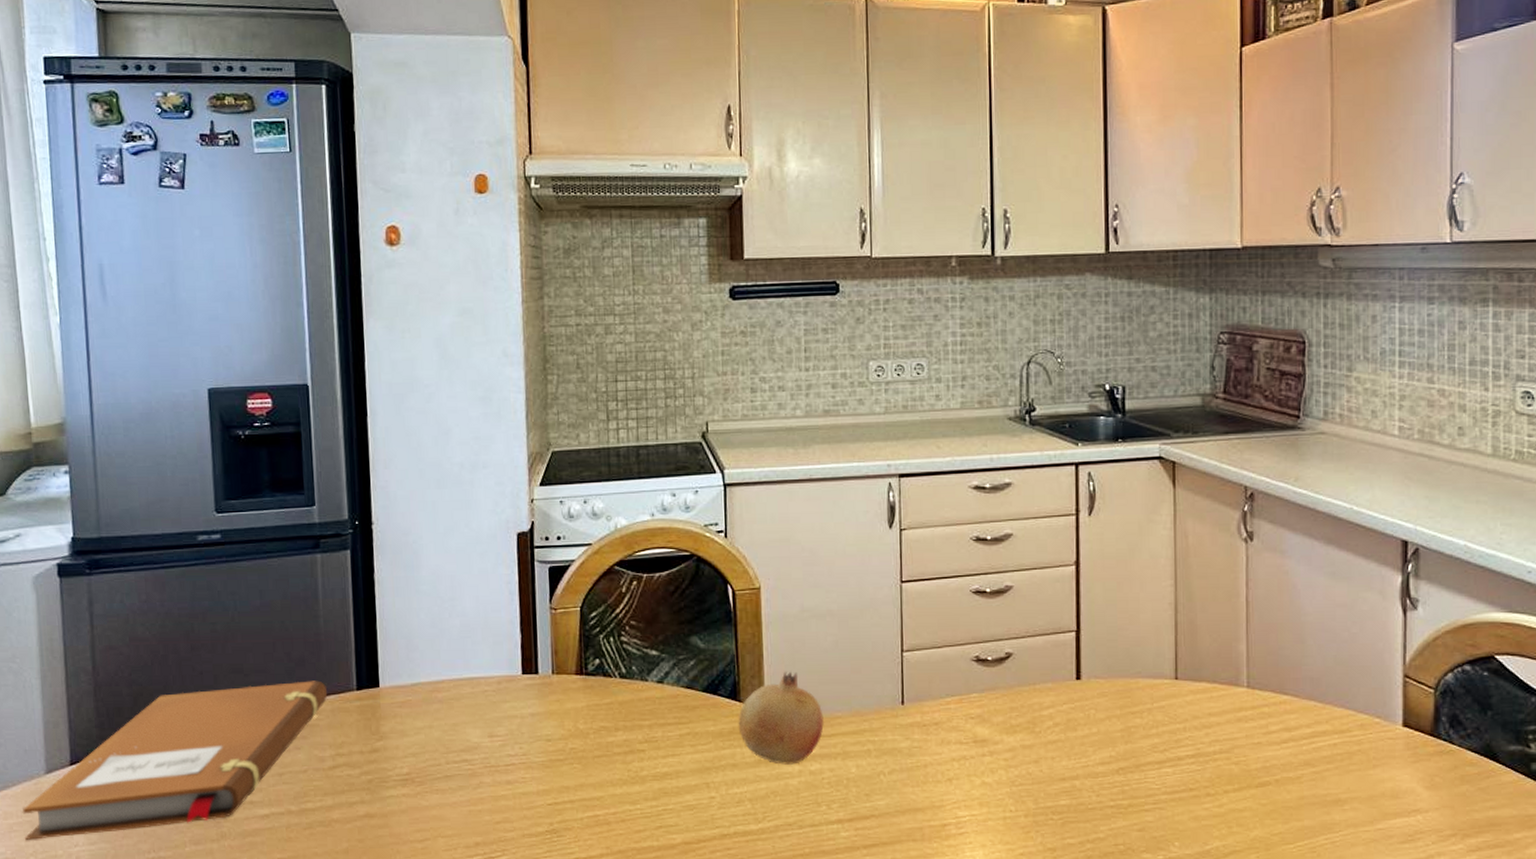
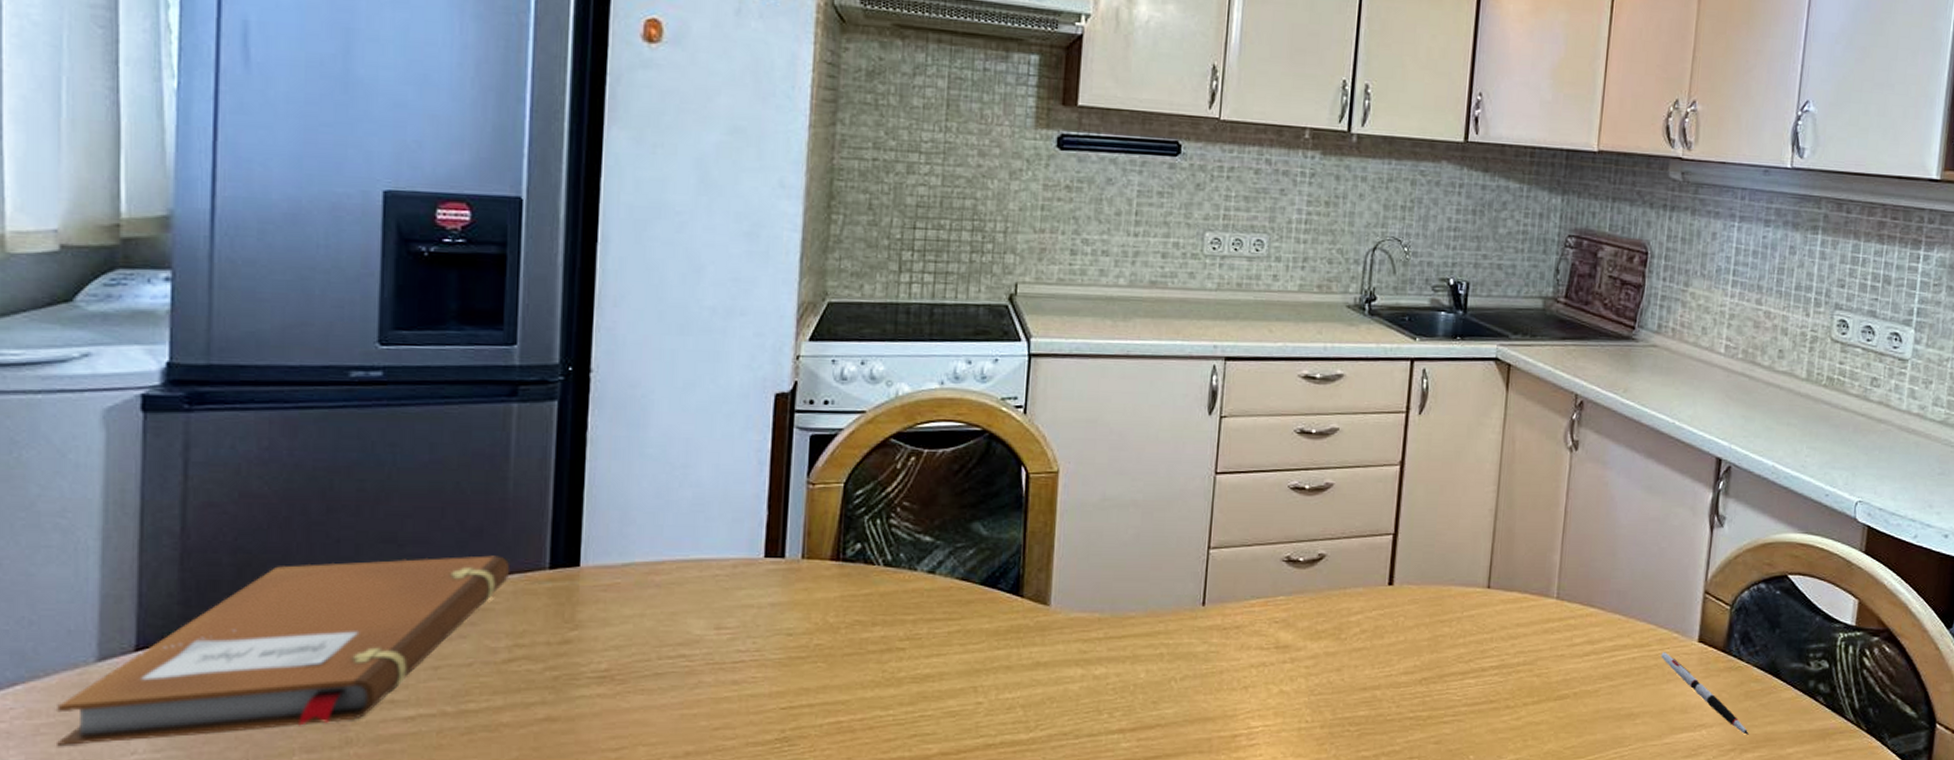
fruit: present [738,671,824,765] -> none [1017,565,1115,668]
pen: none [1364,737,1469,820] -> present [1661,652,1749,735]

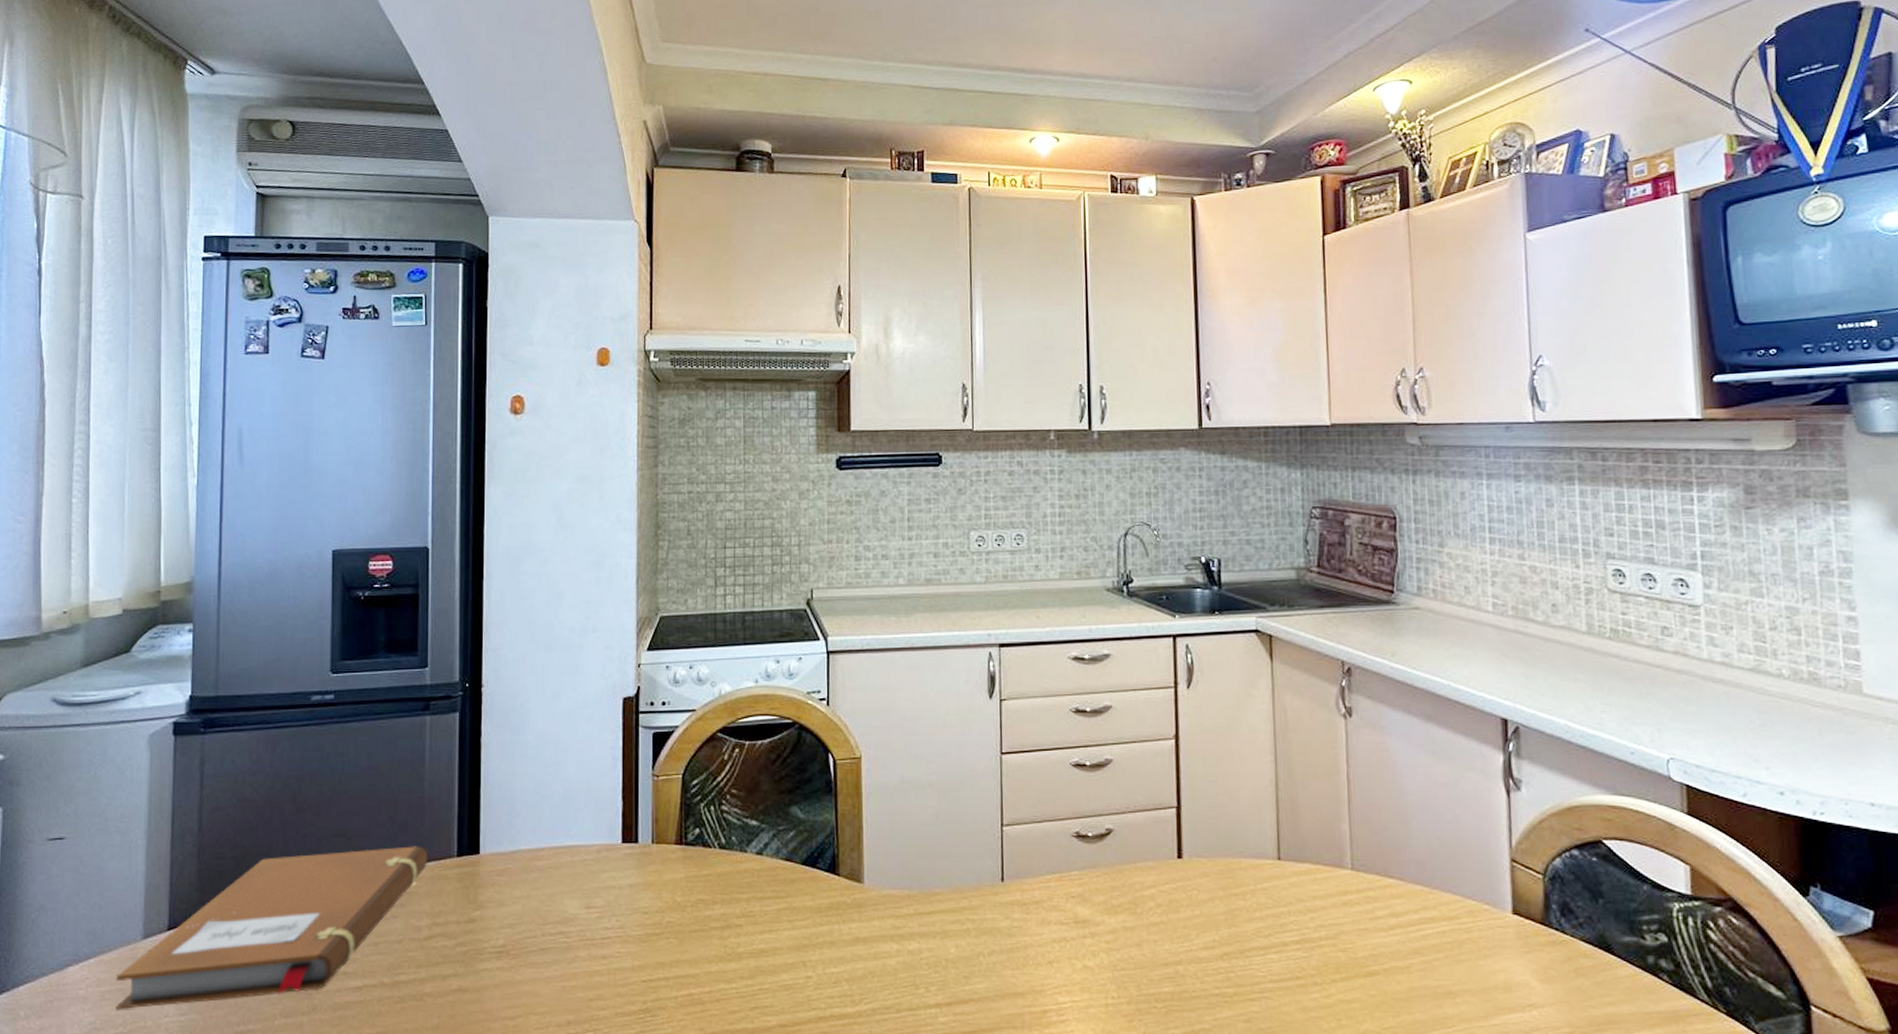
pen: present [1661,652,1749,735] -> none [1473,925,1587,1017]

